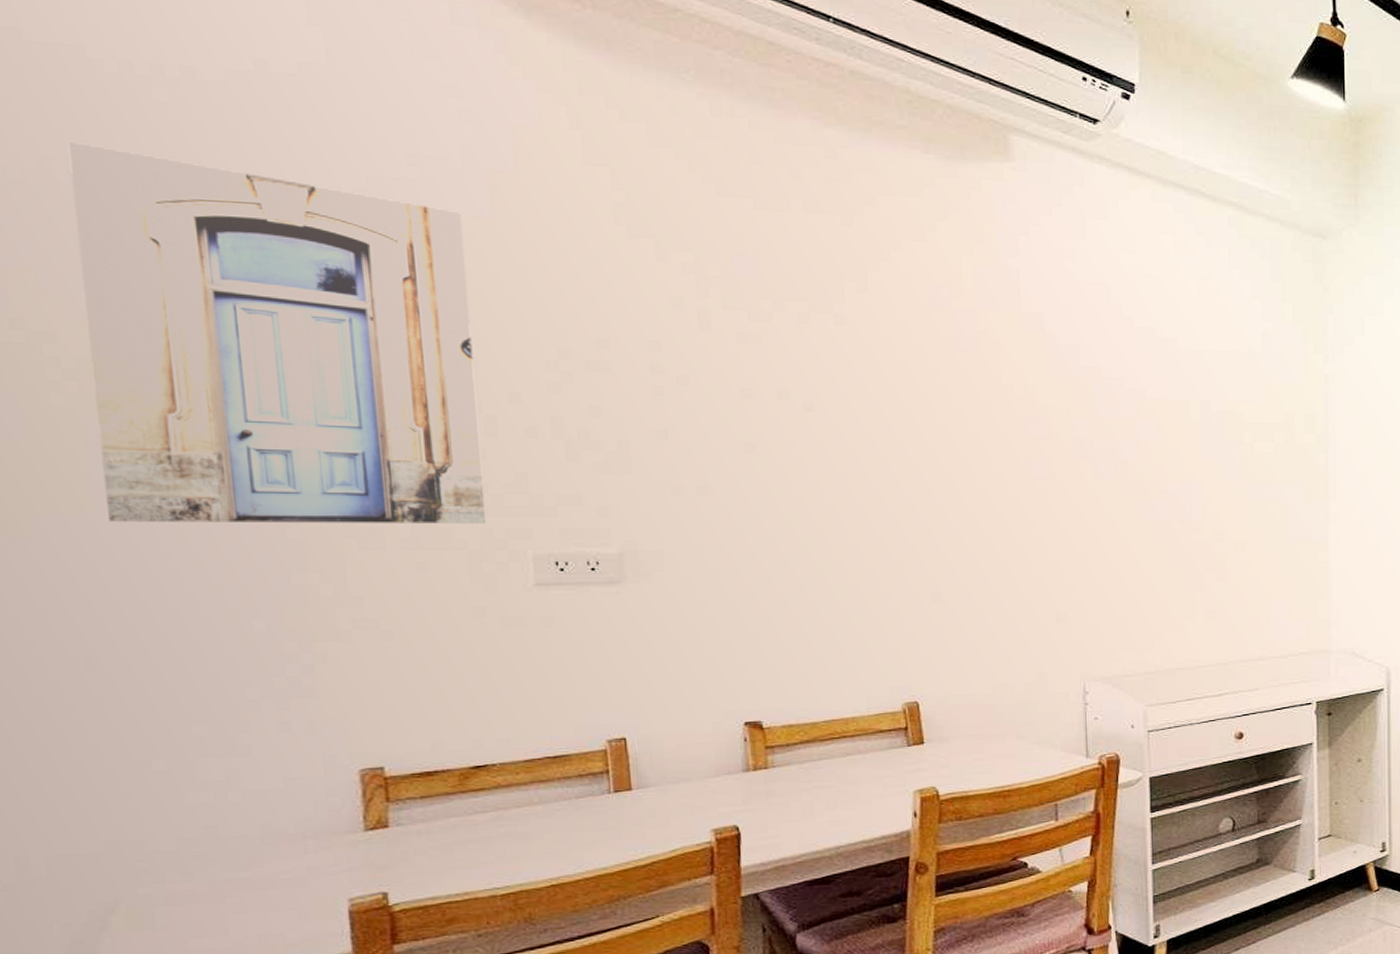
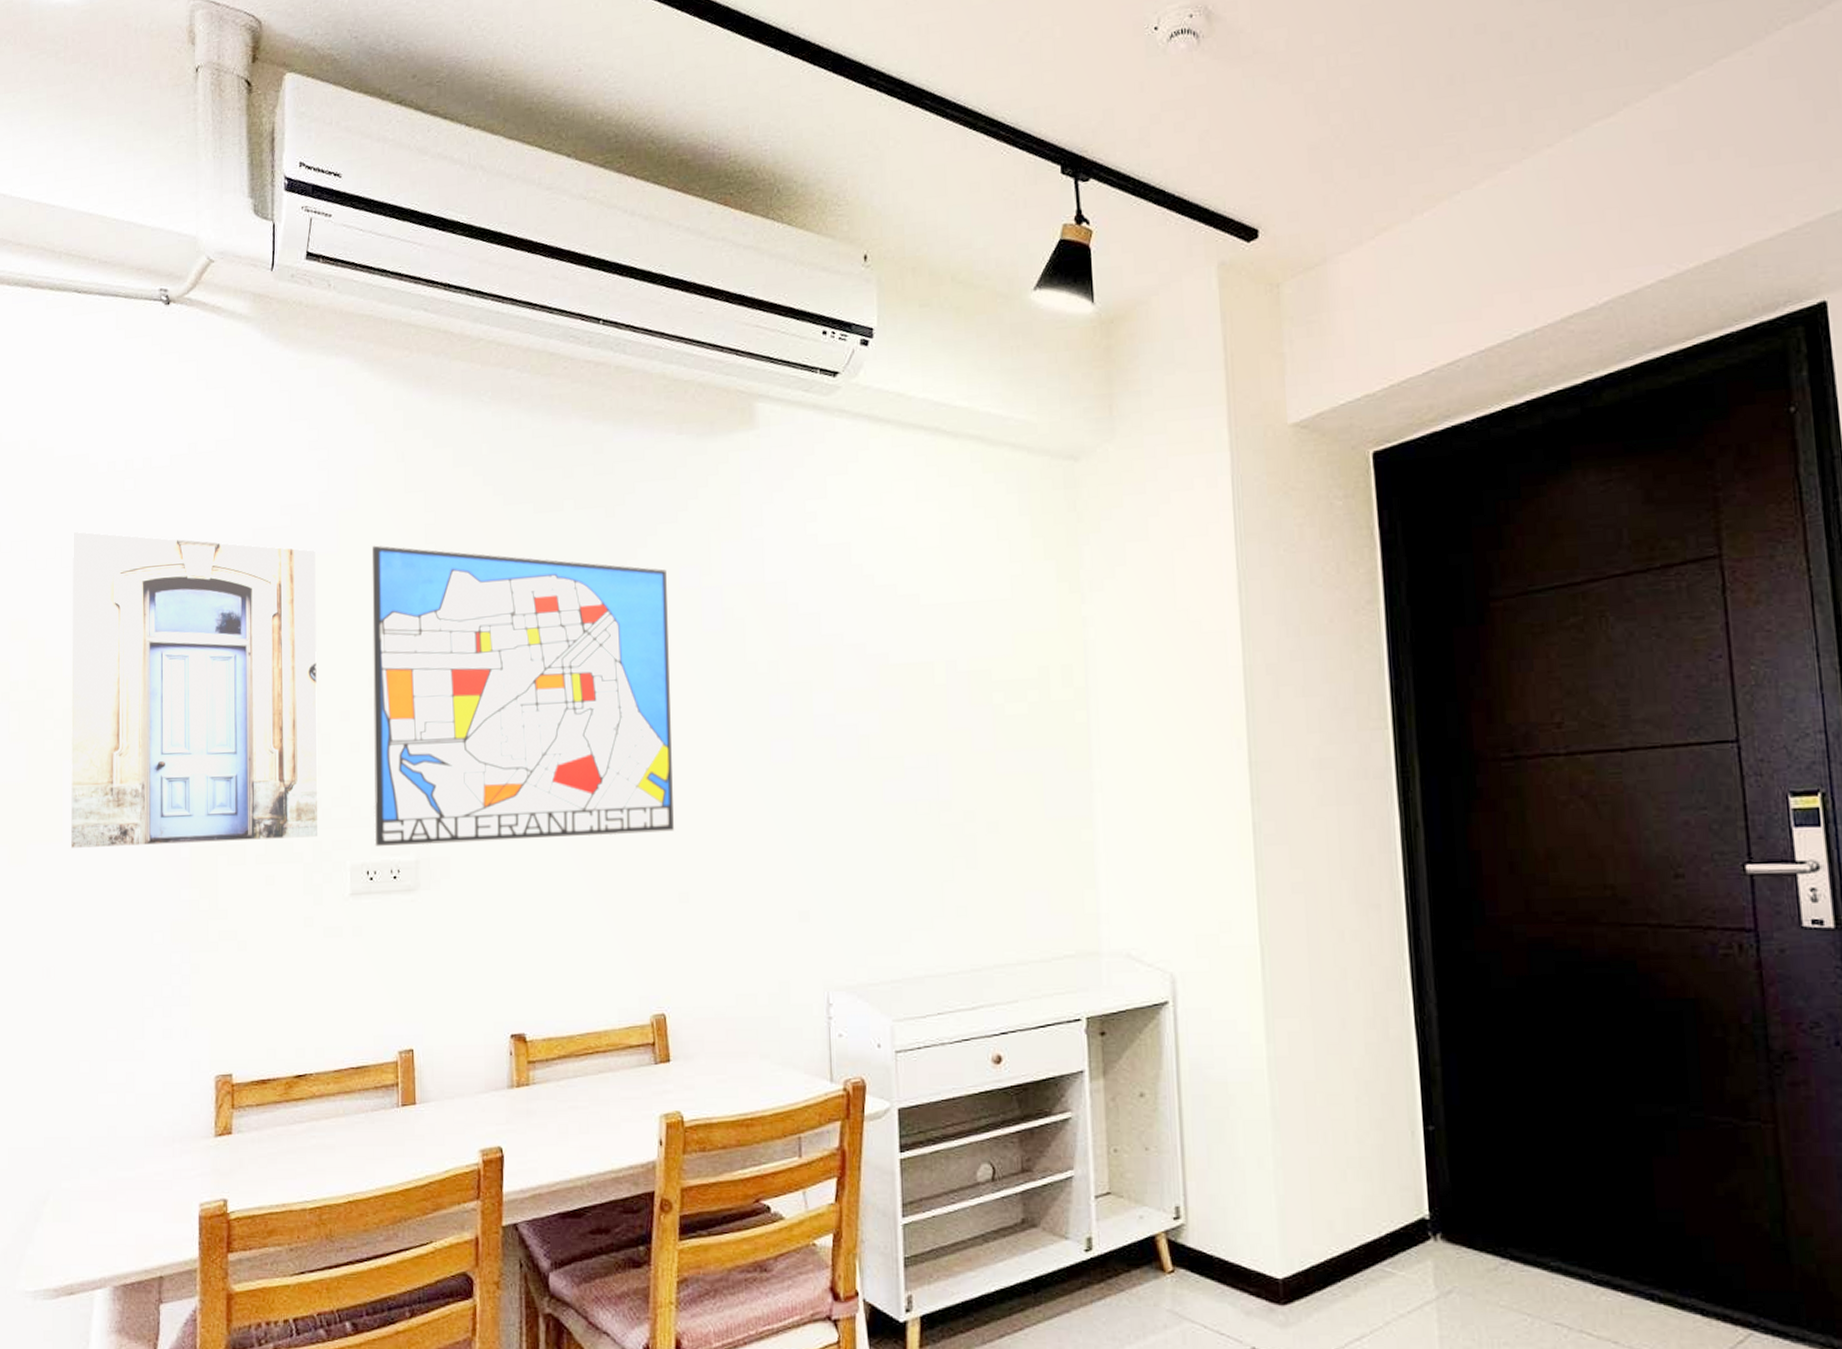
wall art: none [541,217,925,538] -> present [372,545,674,846]

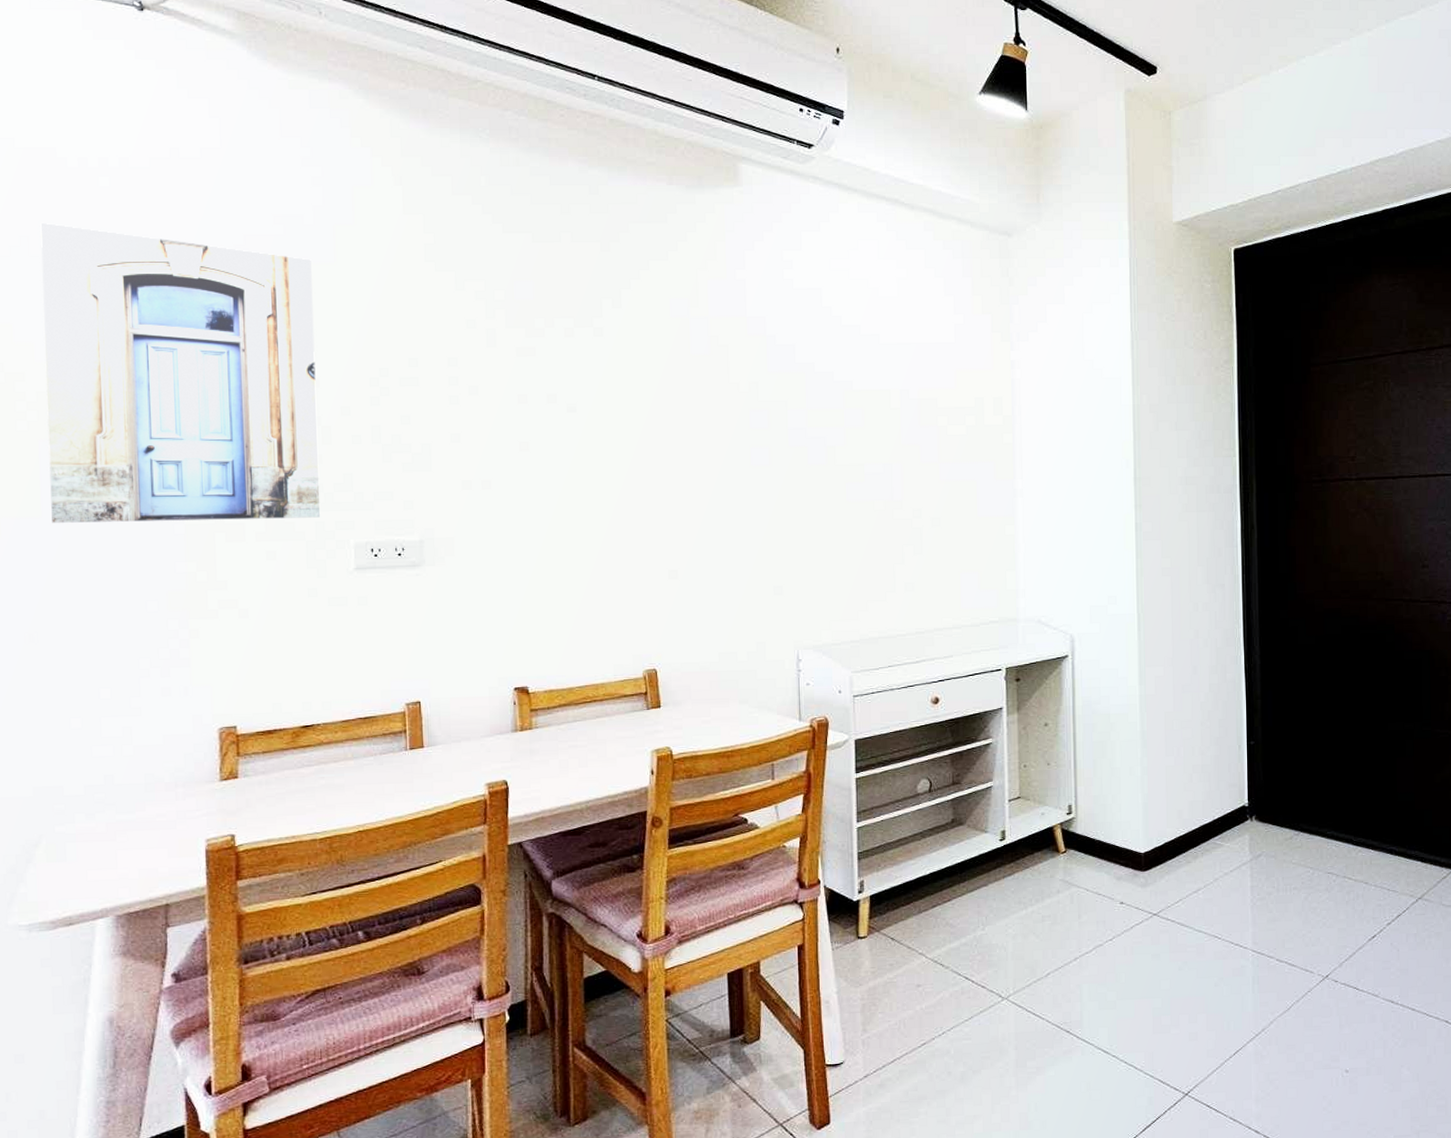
wall art: present [372,545,674,846] -> none [370,259,664,527]

